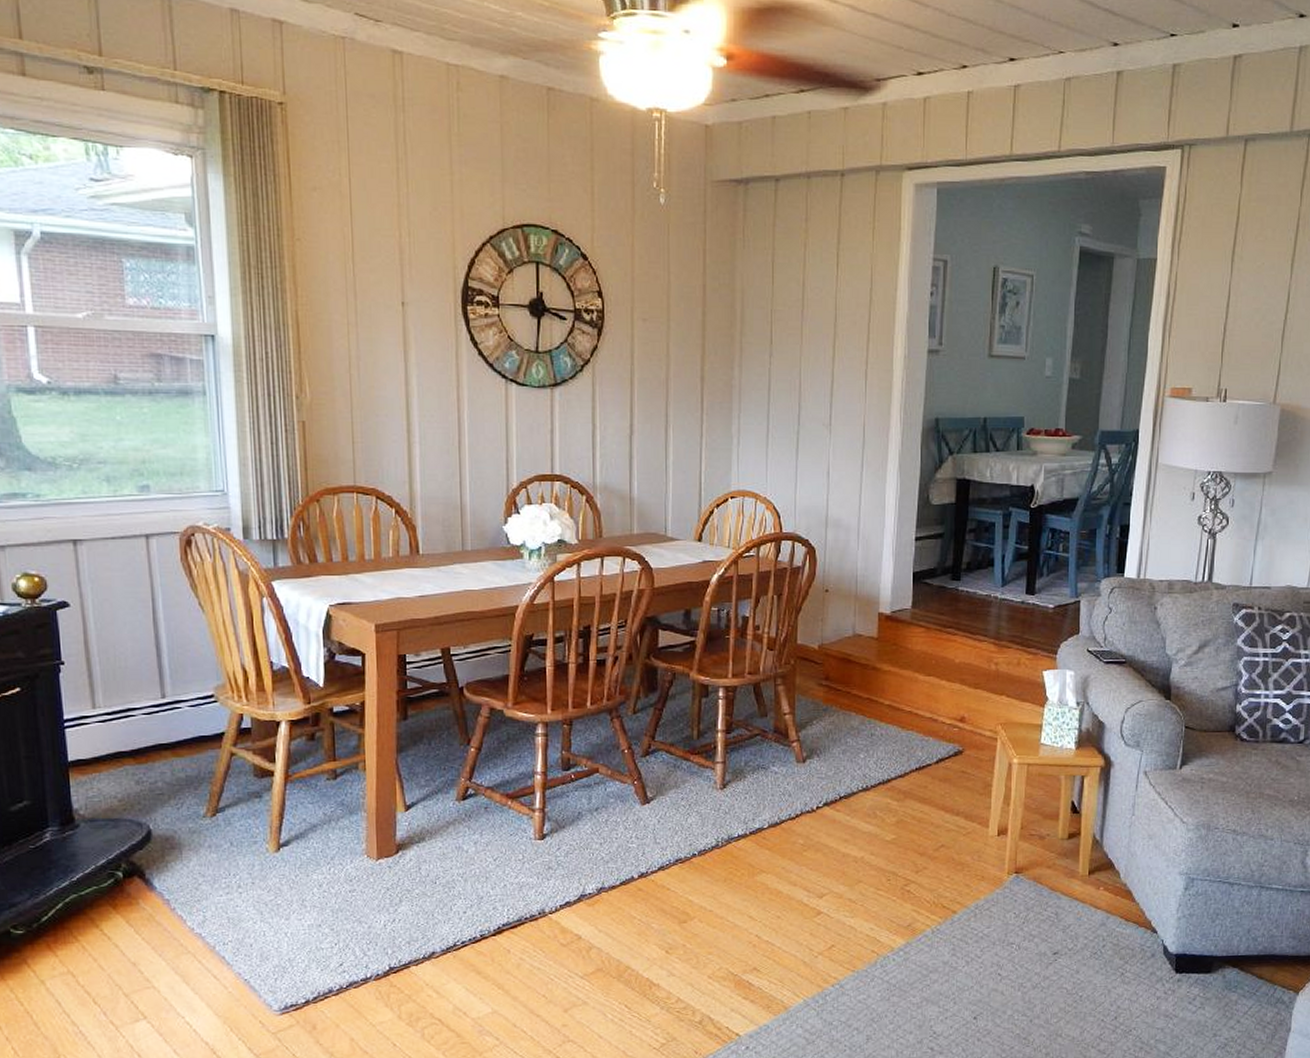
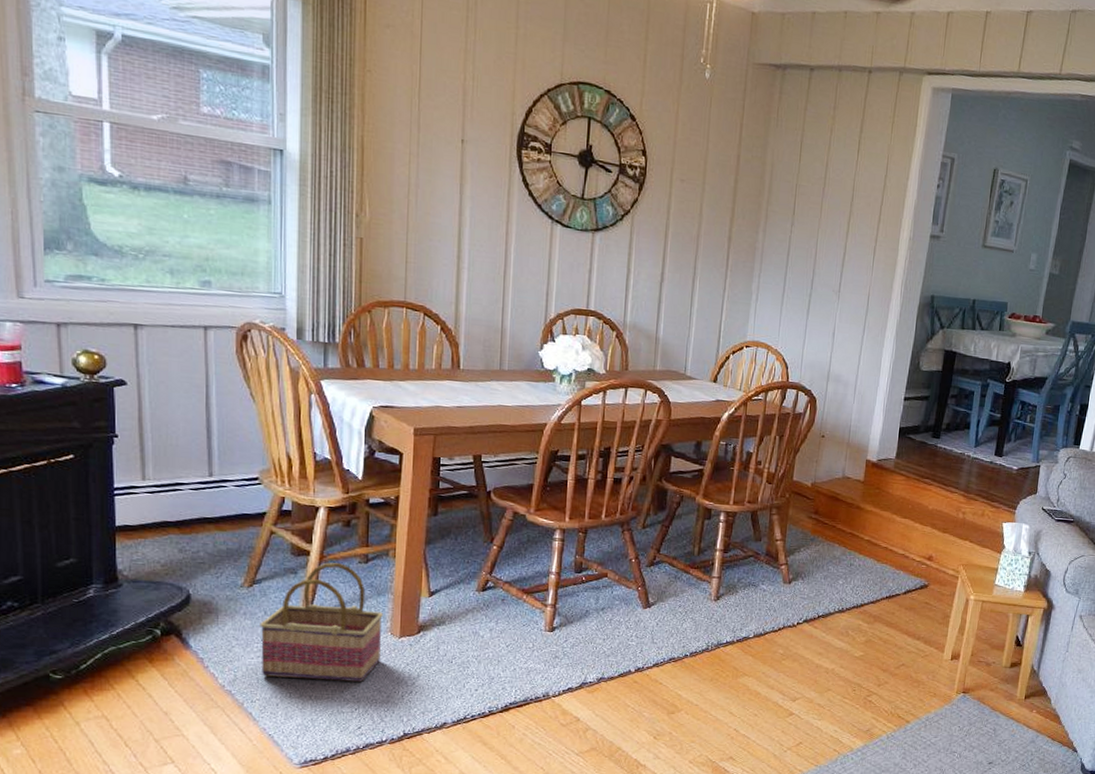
basket: none [226,782,358,915] -> present [260,562,383,682]

